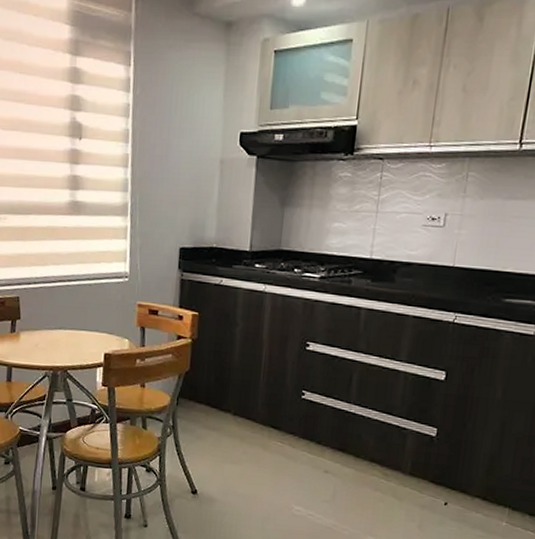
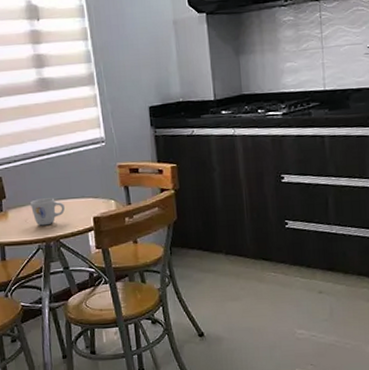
mug: none [43,325,77,354] -> present [29,198,65,226]

